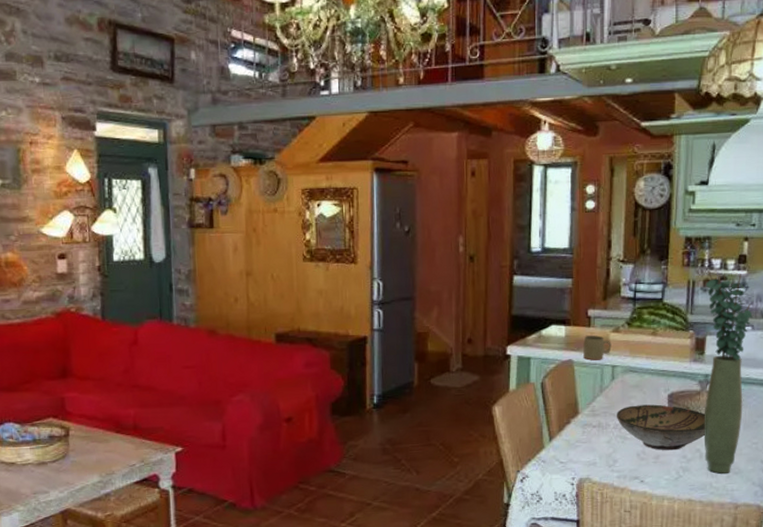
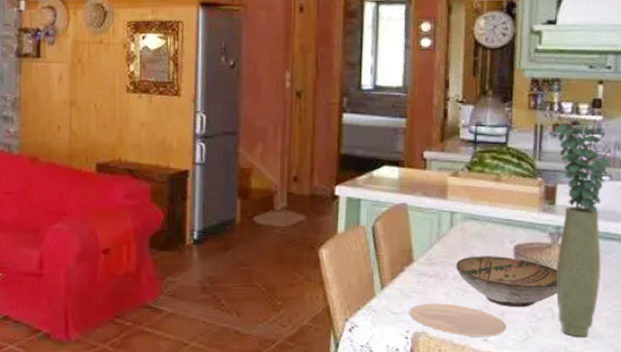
plate: none [574,450,661,480] -> present [409,303,507,338]
mug: present [583,335,612,360] -> none [418,179,450,205]

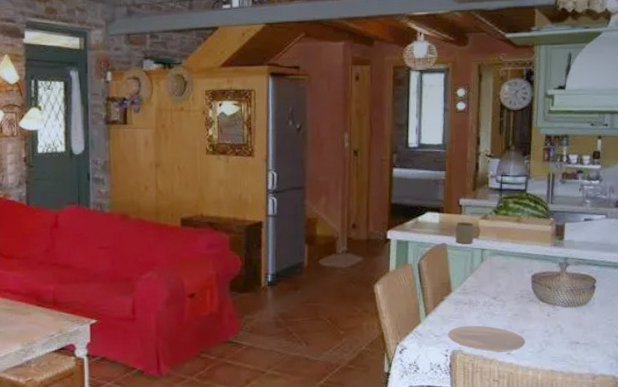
mug: none [418,179,450,205] -> present [455,222,481,244]
bowl: present [456,256,557,308] -> none [486,284,565,326]
vase: present [555,114,610,337] -> none [564,165,606,347]

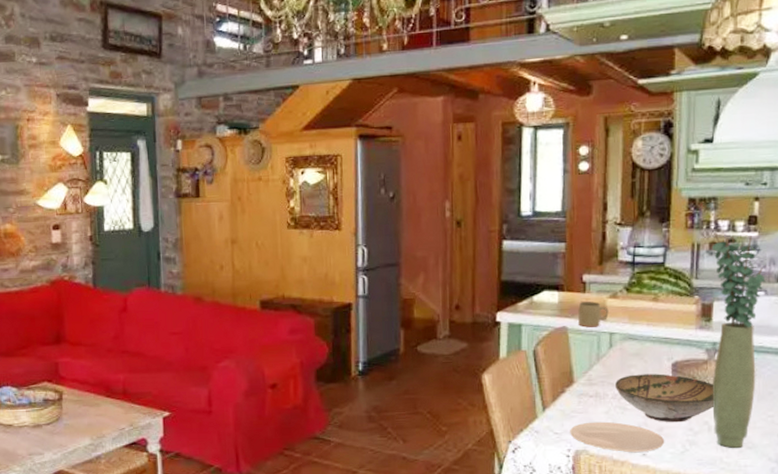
bowl: none [486,284,565,326] -> present [615,373,713,423]
vase: none [564,165,606,347] -> present [711,232,766,448]

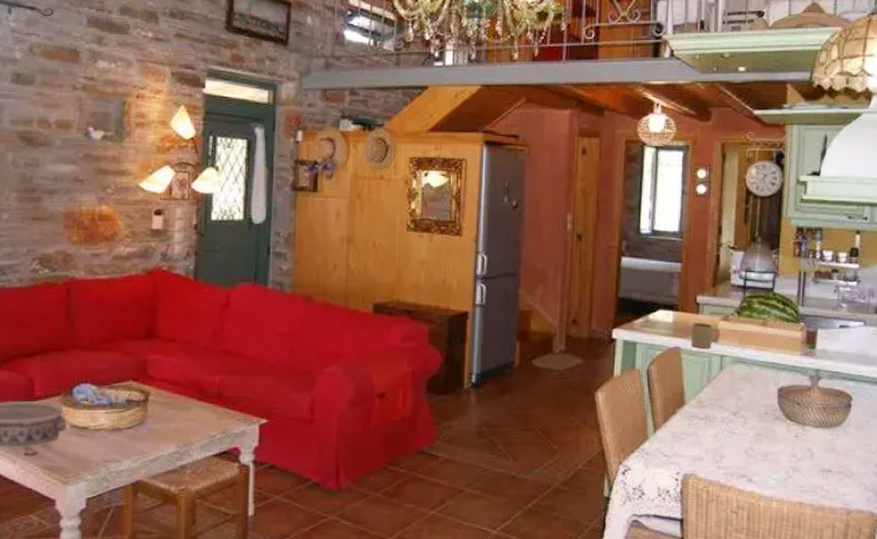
plate: present [570,421,665,453] -> none [679,445,770,478]
bowl: present [615,373,713,423] -> none [725,398,816,449]
vase: present [711,232,766,448] -> none [814,262,865,476]

